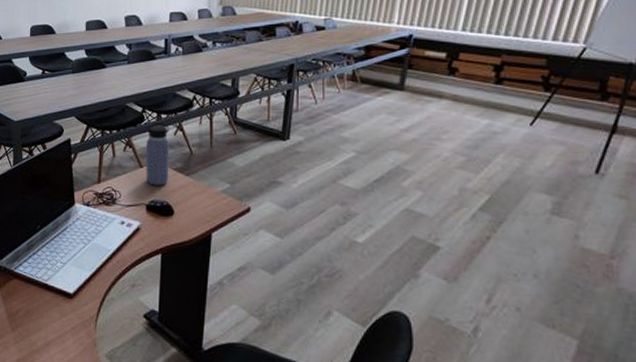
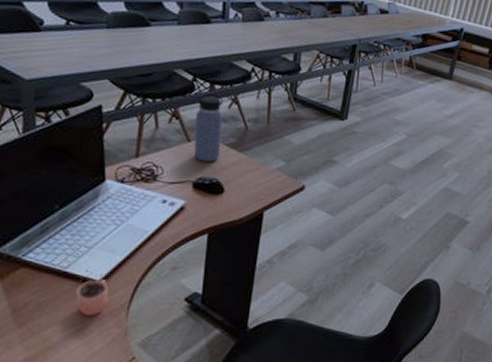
cocoa: none [55,283,80,325] -> present [76,269,109,316]

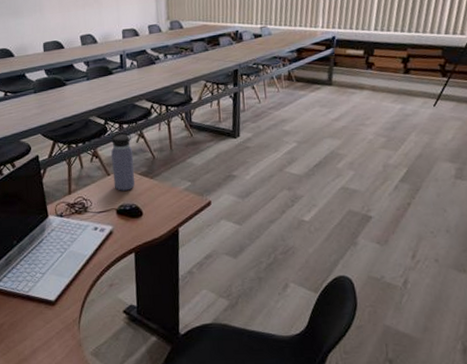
cocoa: present [76,269,109,316] -> none [38,292,63,331]

